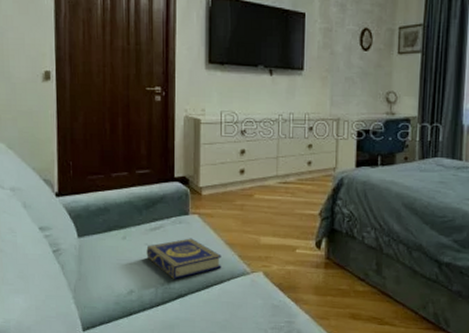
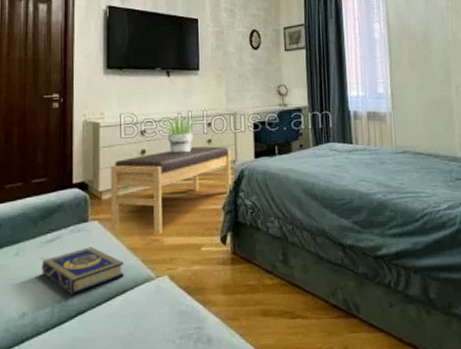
bench: none [210,151,331,234] -> present [110,146,232,235]
potted plant: none [263,119,300,156] -> present [162,117,199,154]

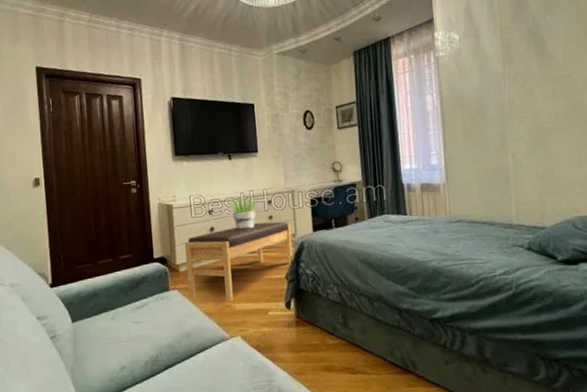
book: present [41,246,124,294] -> none [134,312,203,352]

